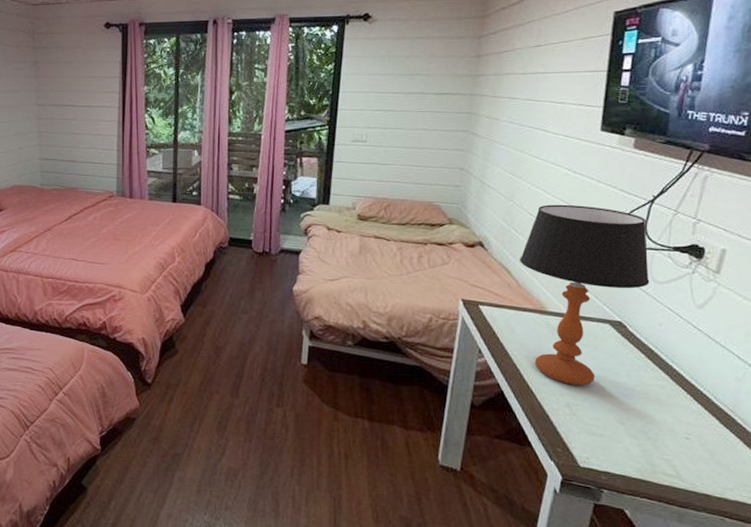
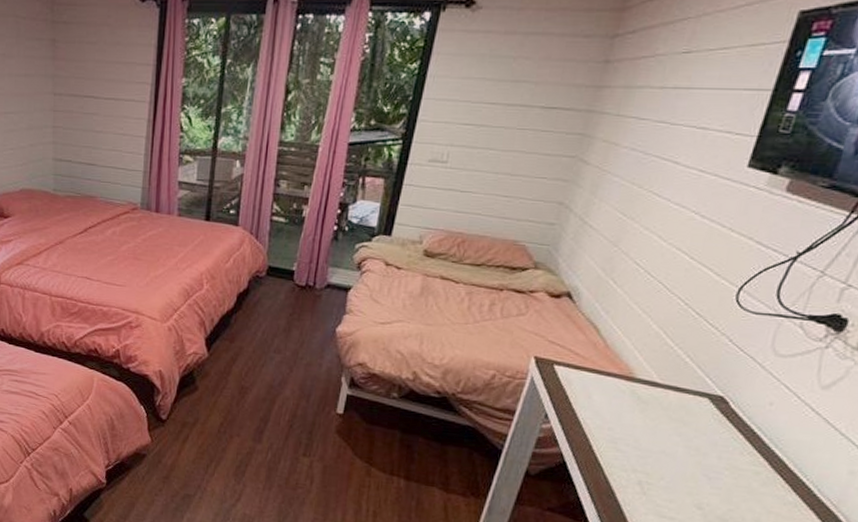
table lamp: present [520,204,650,385] -> none [608,253,782,464]

